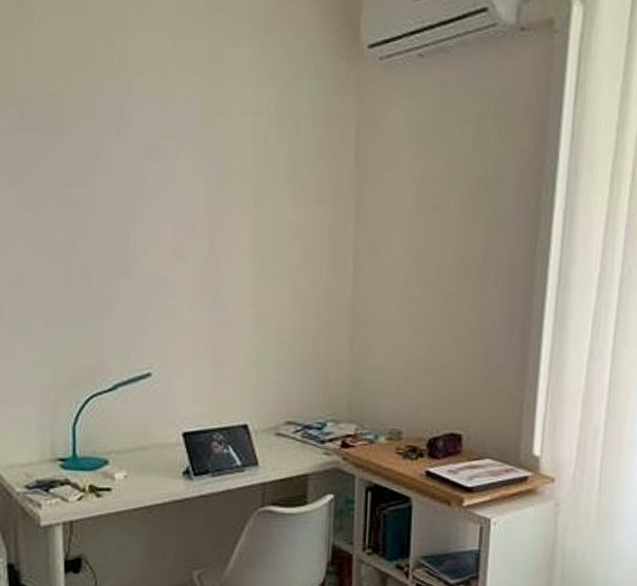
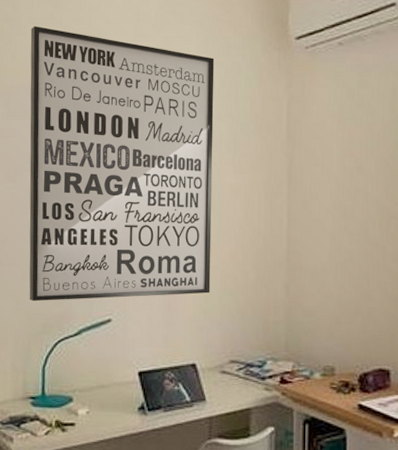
wall art: none [47,16,272,352] -> present [29,26,215,302]

